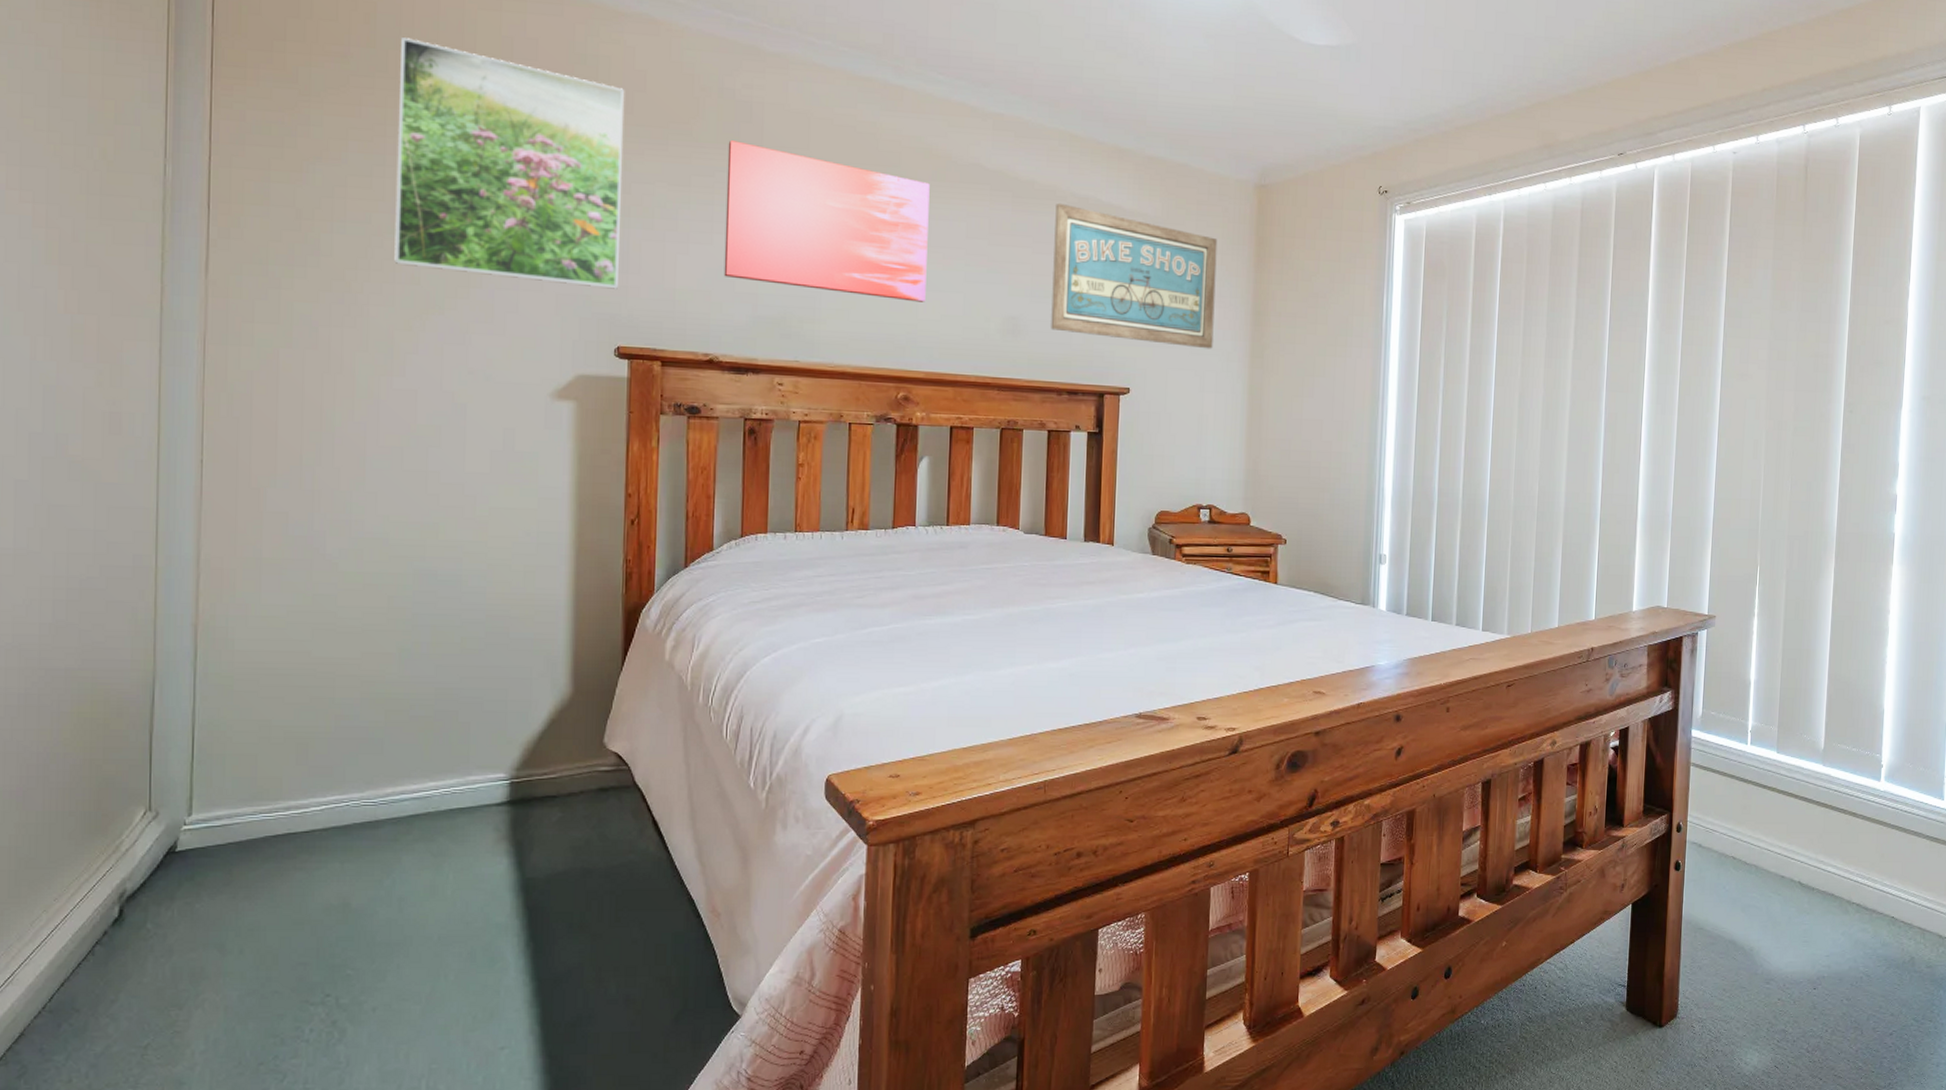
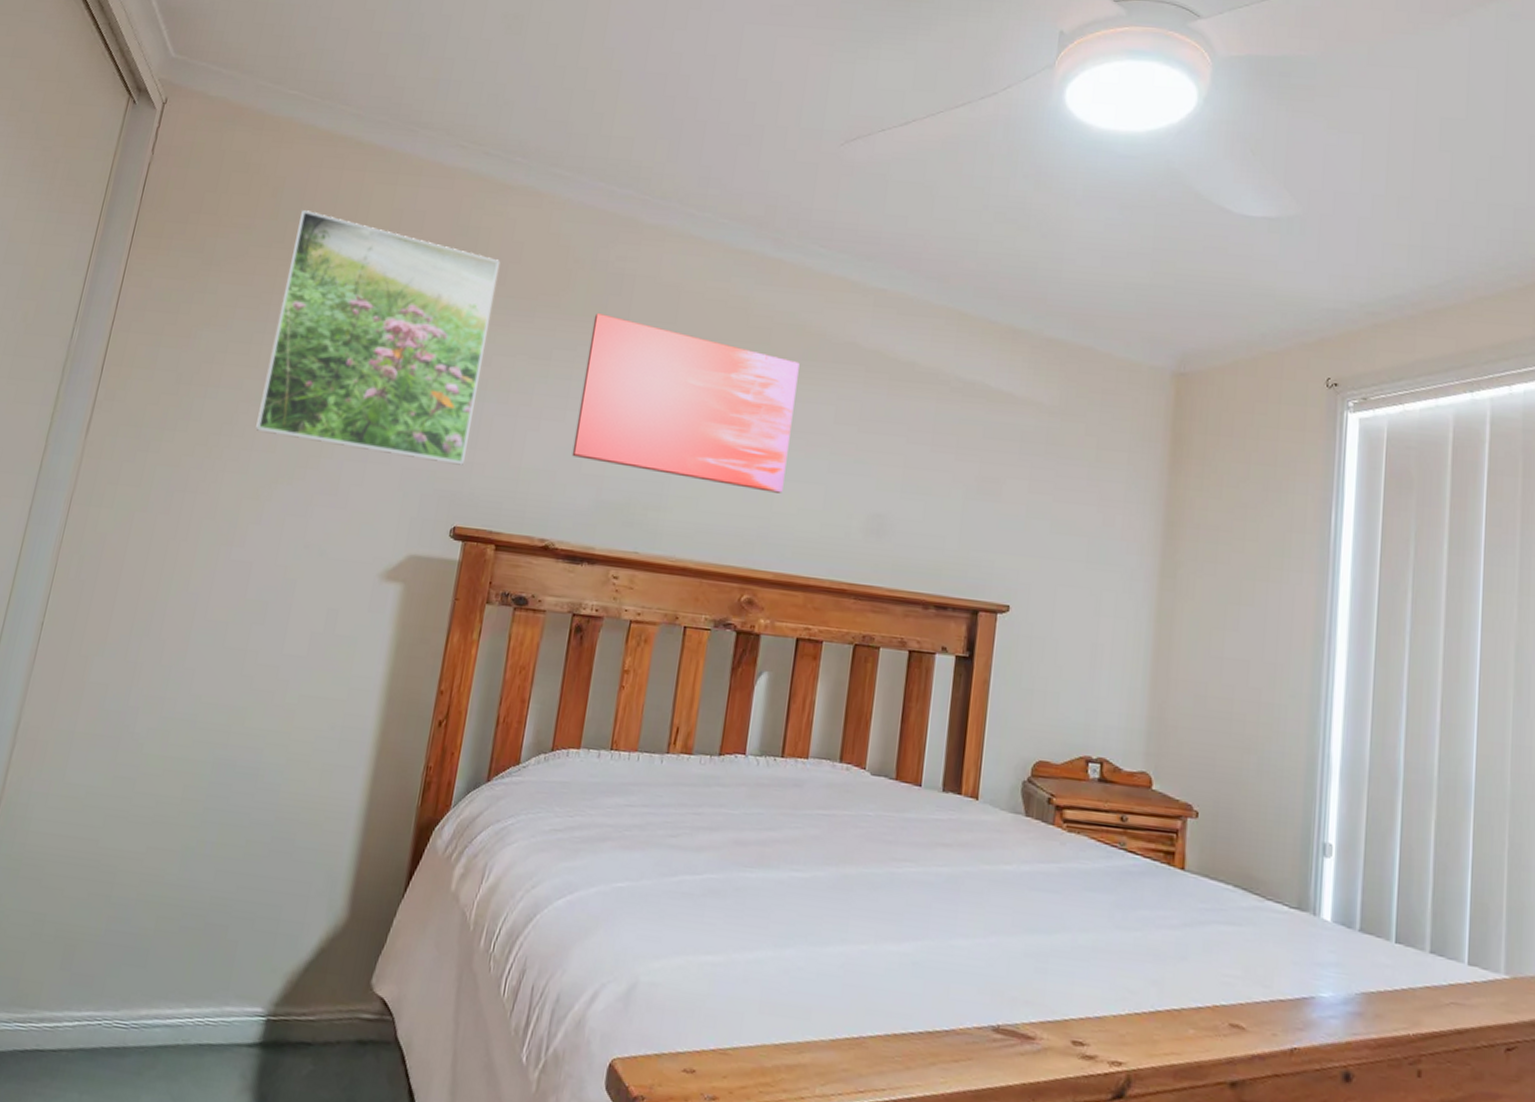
wall art: present [1051,202,1218,349] -> none [921,387,1125,564]

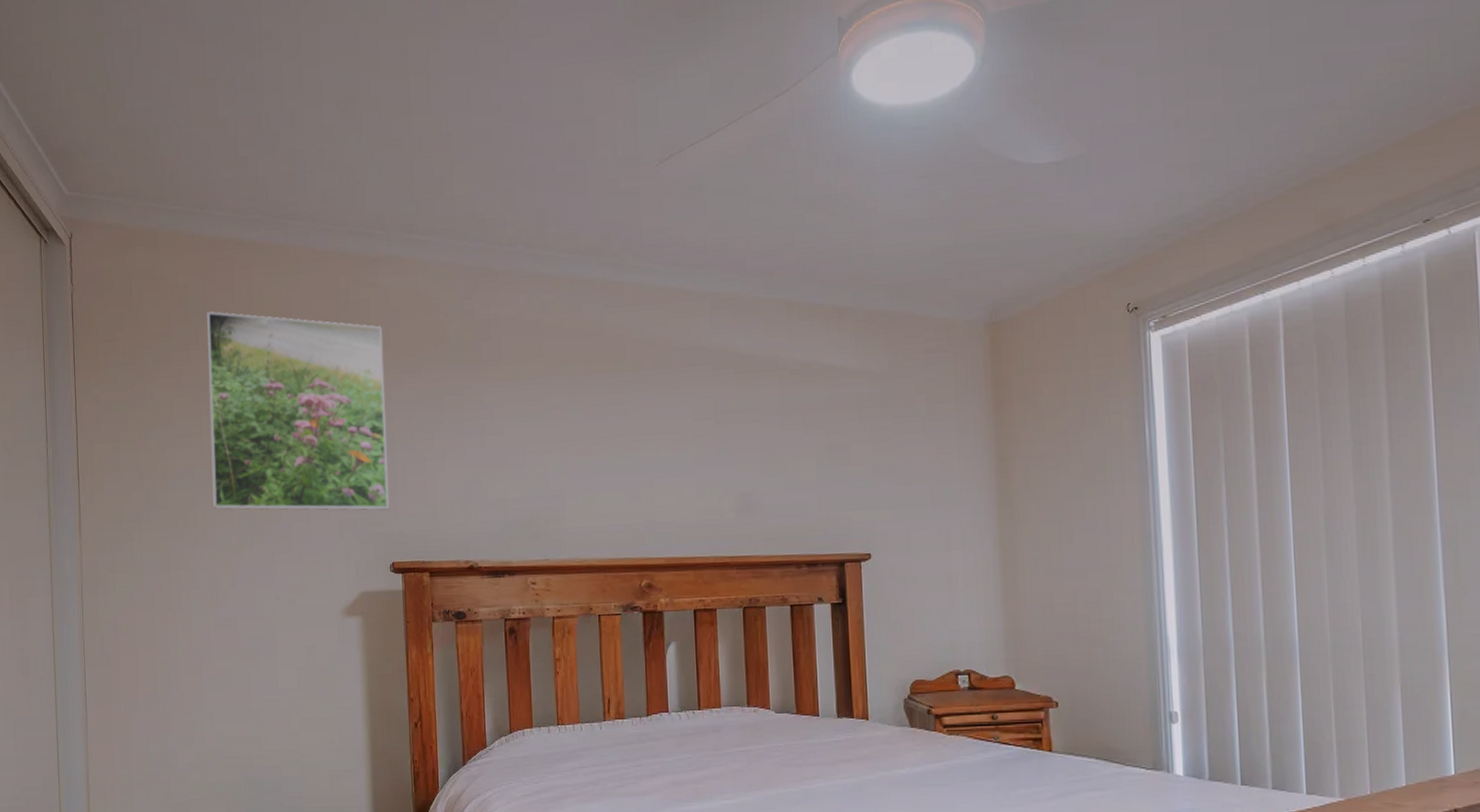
wall art: present [572,313,800,494] -> none [471,358,660,490]

